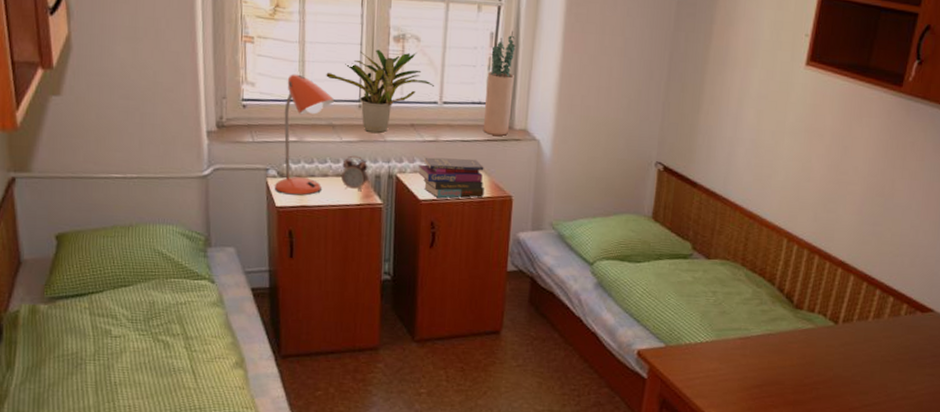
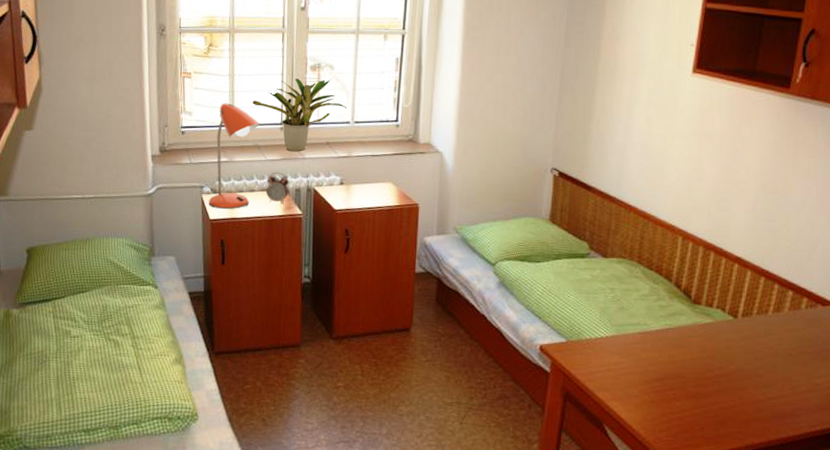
books: present [418,157,484,199] -> none [333,171,393,208]
vase: present [483,31,516,136] -> none [391,56,419,150]

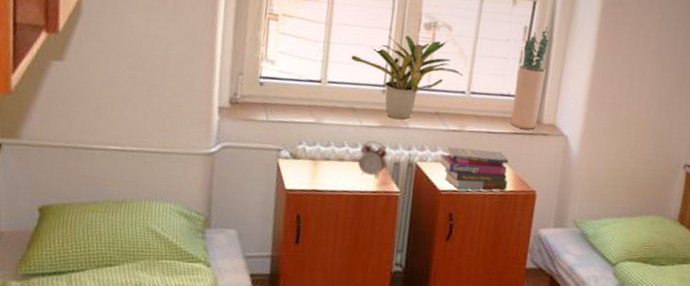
desk lamp: present [208,103,260,210] -> none [285,54,359,180]
books: none [333,171,393,208] -> present [440,146,509,191]
vase: none [391,56,419,150] -> present [510,26,549,130]

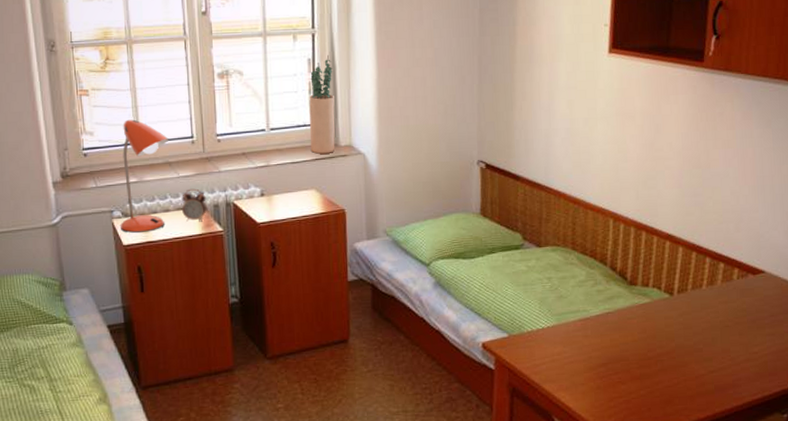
desk lamp: none [285,54,359,180] -> present [120,119,169,234]
potted plant: present [351,35,464,121] -> none [158,86,261,166]
books: present [440,146,509,191] -> none [253,178,318,220]

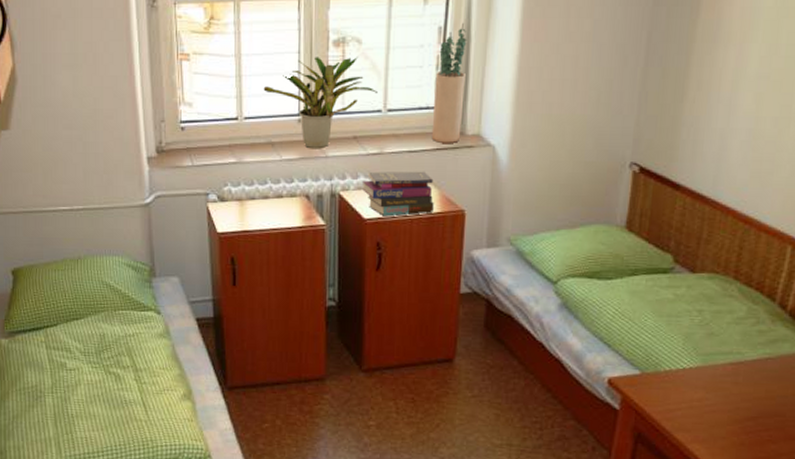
desk lamp: present [120,119,169,234] -> none [215,90,274,221]
potted plant: none [158,86,261,166] -> present [263,57,379,149]
alarm clock: present [182,188,207,222] -> none [282,174,310,213]
books: none [253,178,318,220] -> present [361,171,434,217]

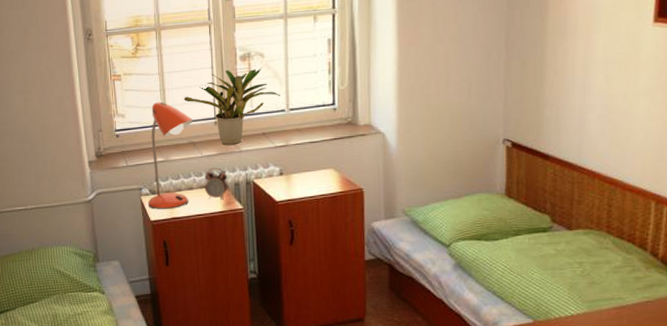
desk lamp: none [215,90,274,221] -> present [147,102,194,210]
alarm clock: none [282,174,310,213] -> present [205,167,228,200]
books: present [361,171,434,217] -> none [272,158,336,198]
vase: present [431,23,467,143] -> none [328,35,355,133]

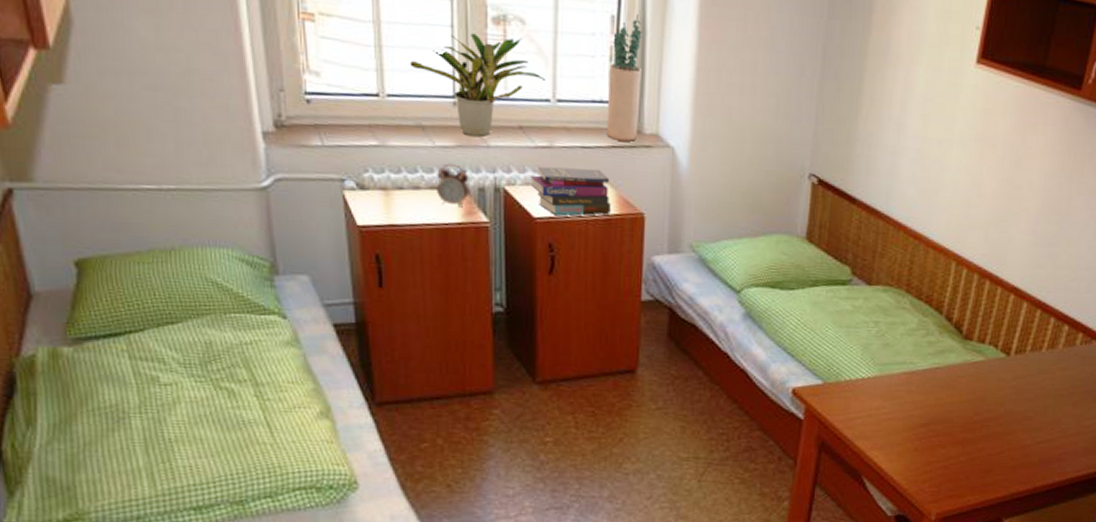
desk lamp: present [147,102,194,210] -> none [353,61,423,213]
books: none [272,158,336,198] -> present [530,166,611,216]
vase: none [328,35,355,133] -> present [606,14,642,142]

